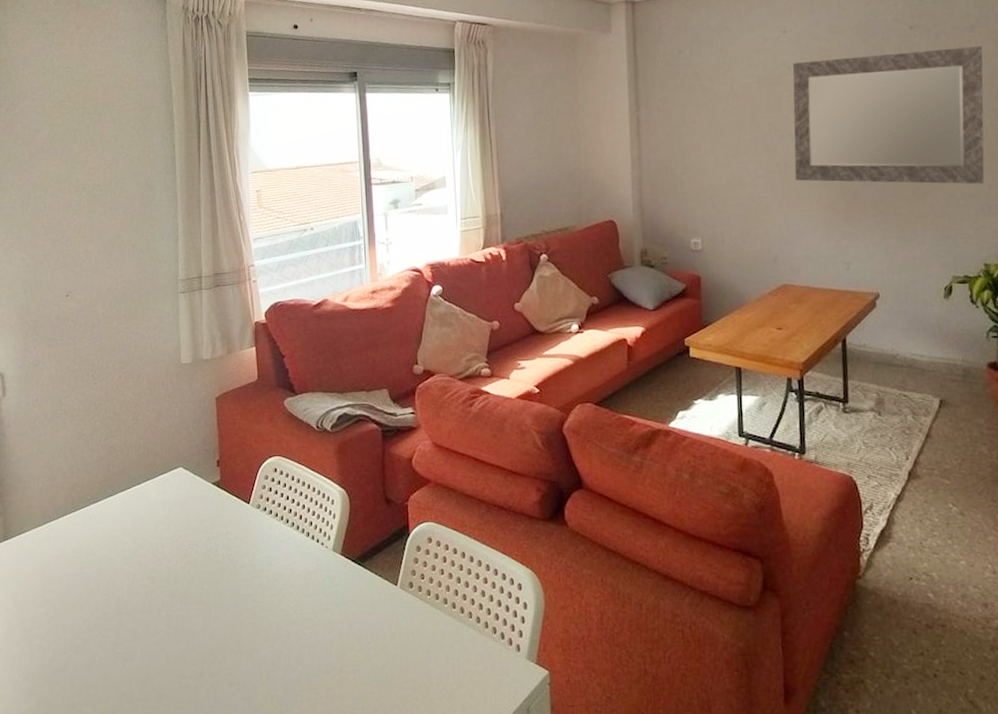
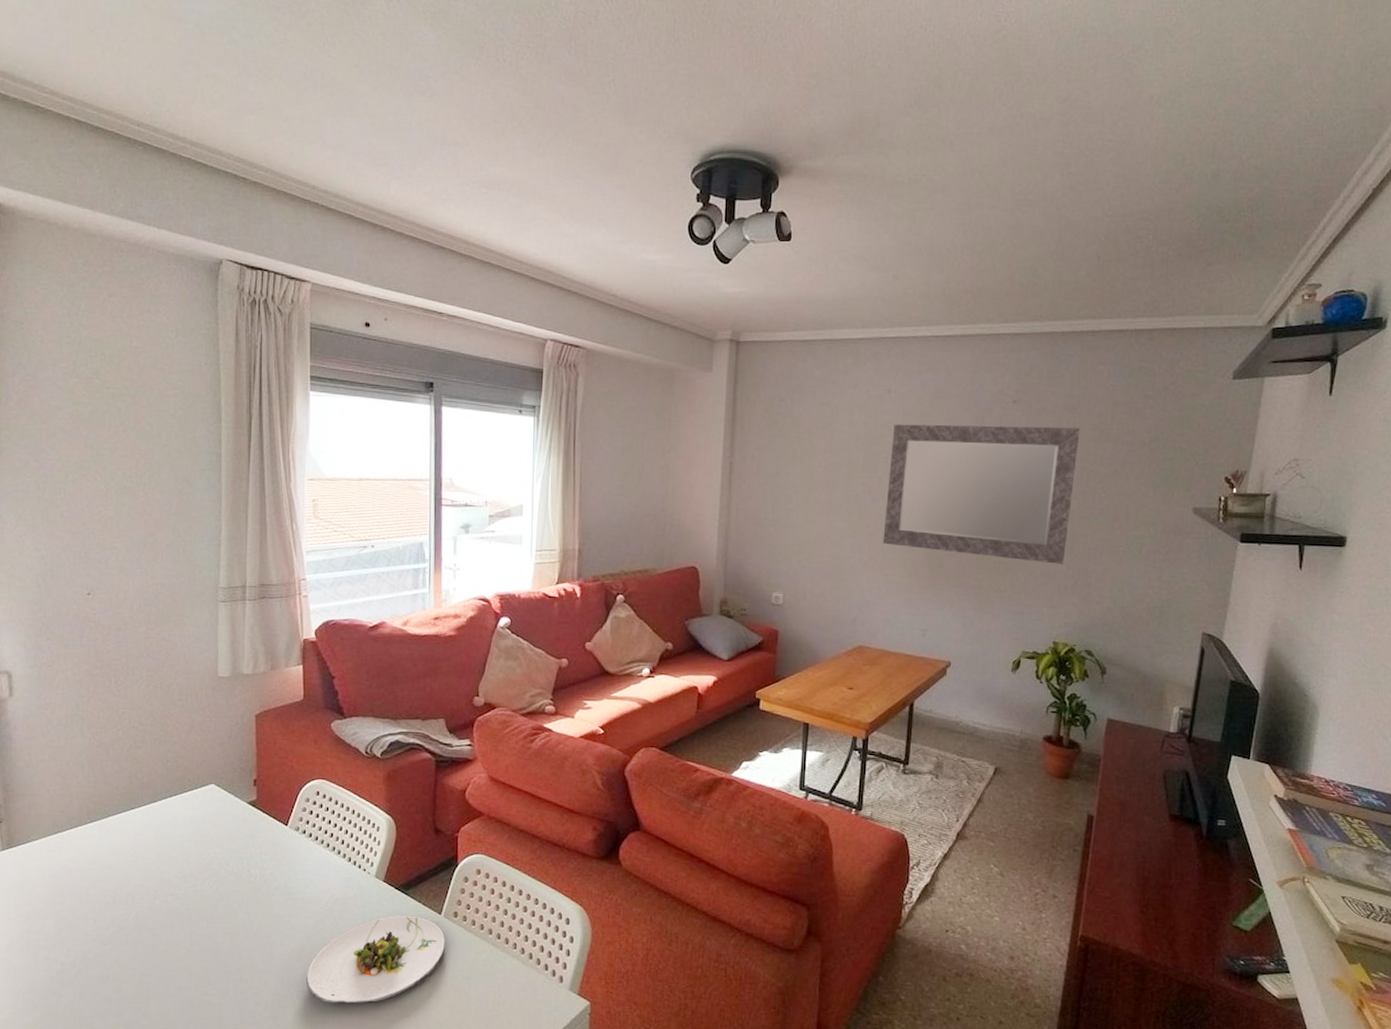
salad plate: none [274,588,403,683] -> present [306,915,445,1004]

